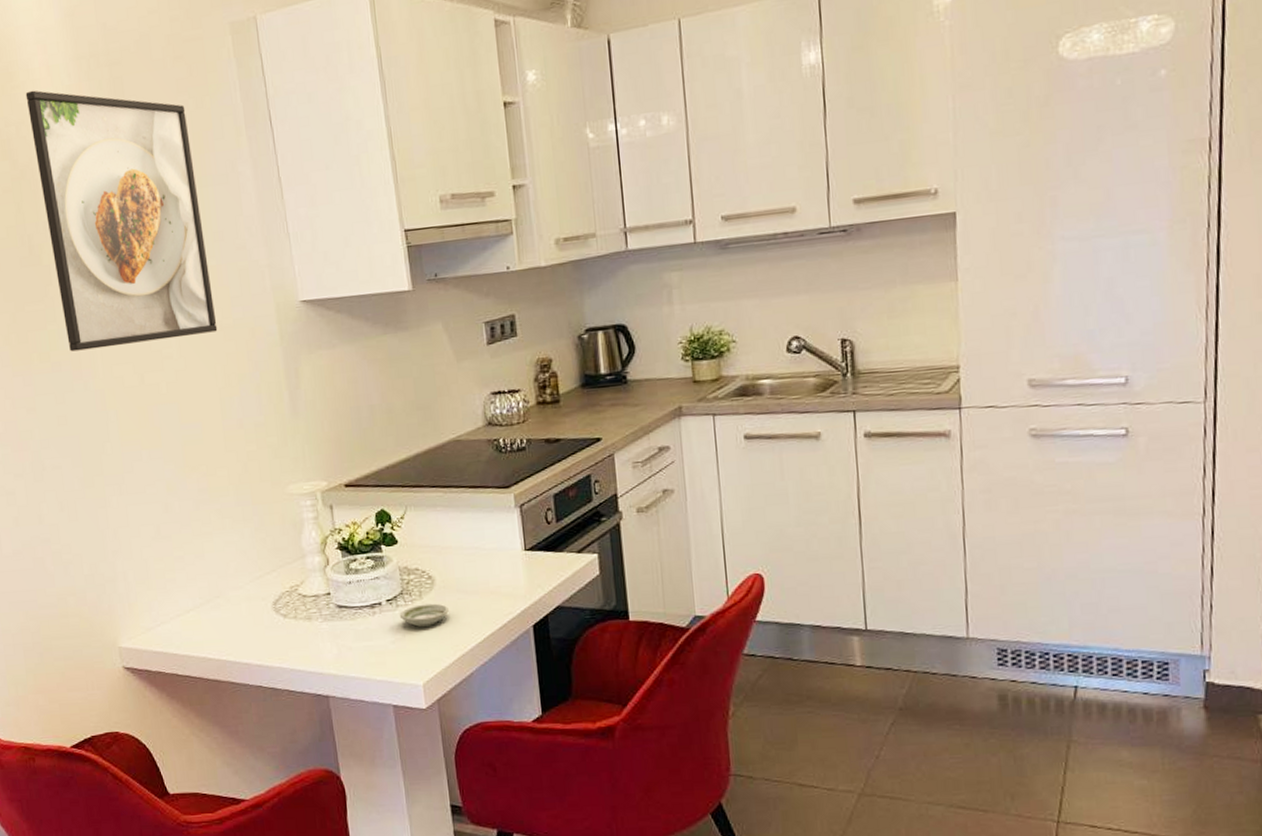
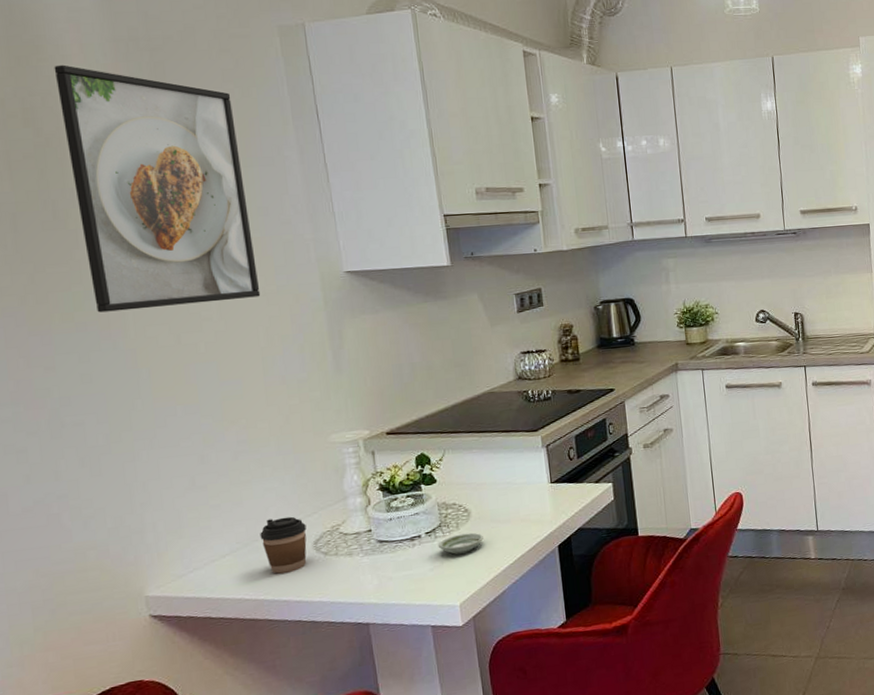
coffee cup: none [221,573,266,634] -> present [260,516,307,574]

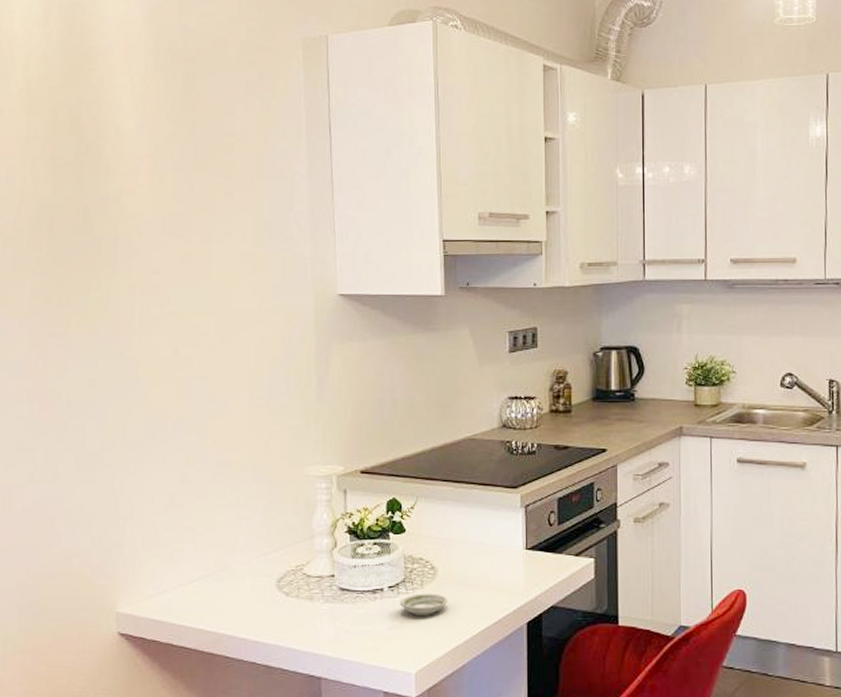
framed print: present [54,64,261,313] -> none [101,75,256,319]
coffee cup: present [260,516,307,574] -> none [227,549,272,609]

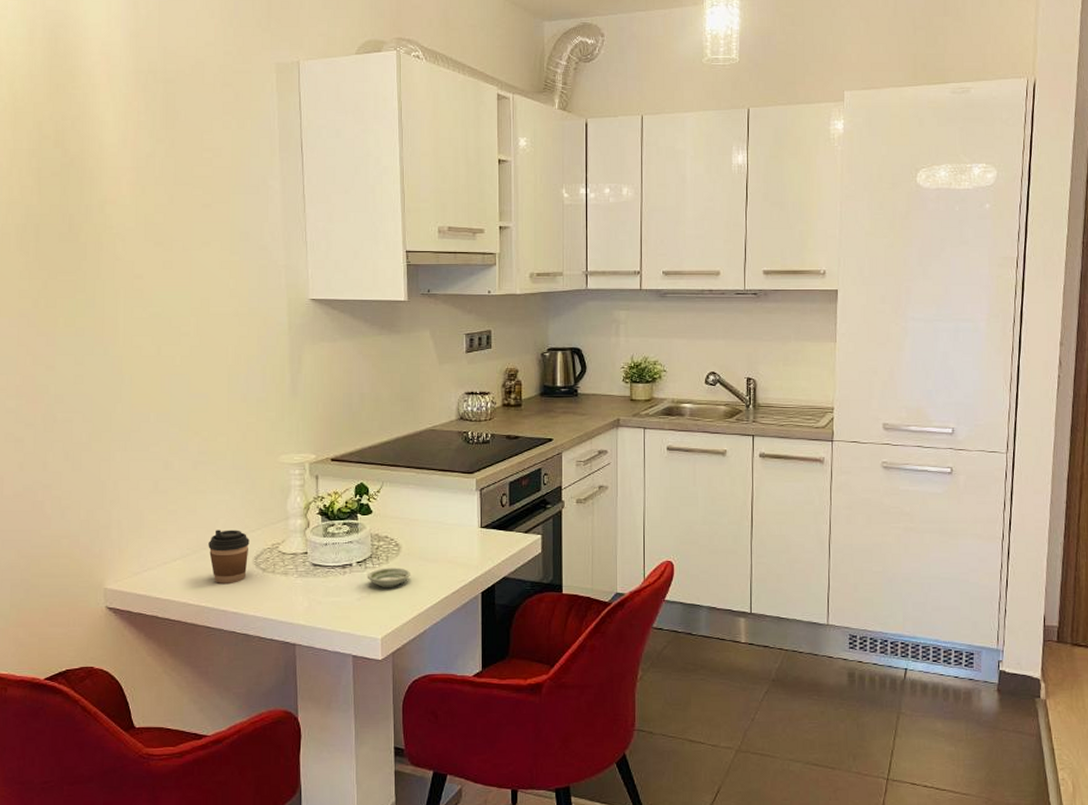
coffee cup: none [227,549,272,609] -> present [208,530,250,583]

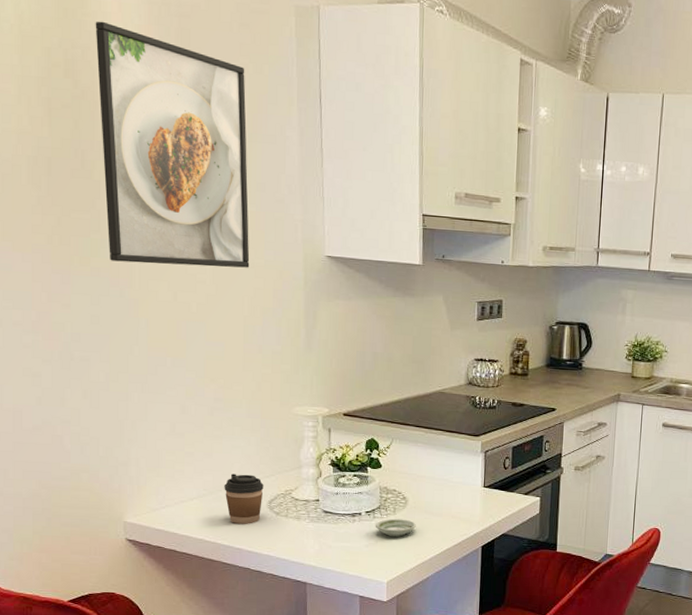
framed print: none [84,93,234,320] -> present [95,21,250,268]

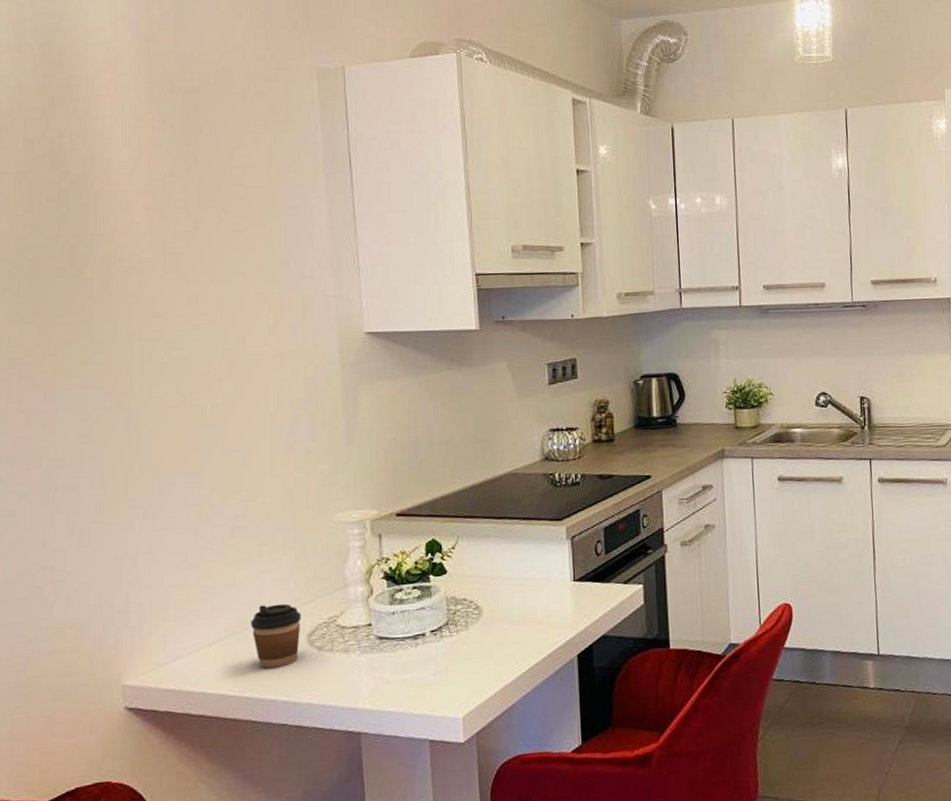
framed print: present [95,21,250,268] -> none [86,105,275,368]
saucer: present [375,518,416,537] -> none [443,633,494,658]

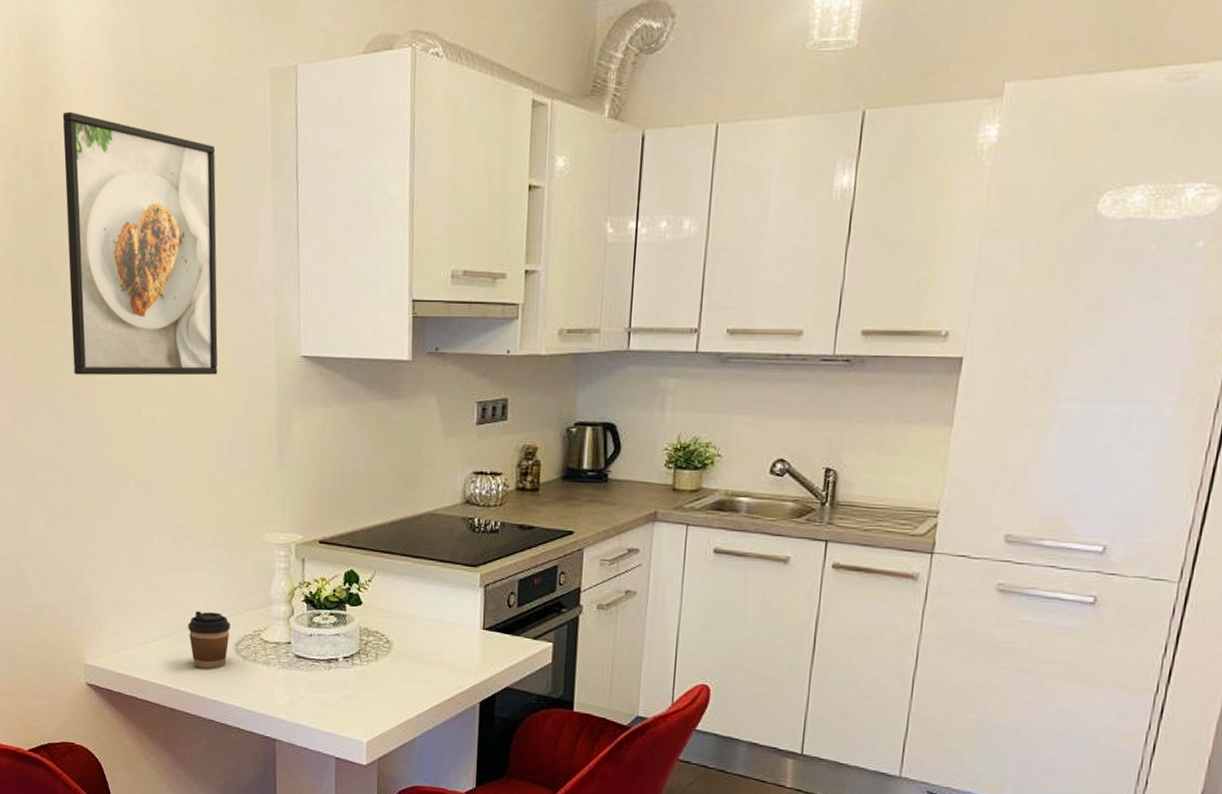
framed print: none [86,105,275,368] -> present [62,111,218,376]

